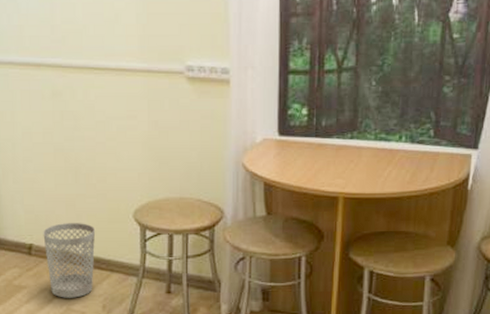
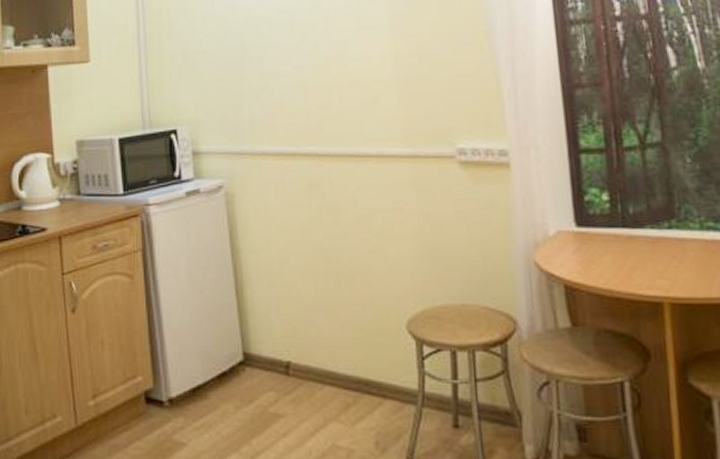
wastebasket: present [43,223,96,298] -> none [302,336,363,431]

